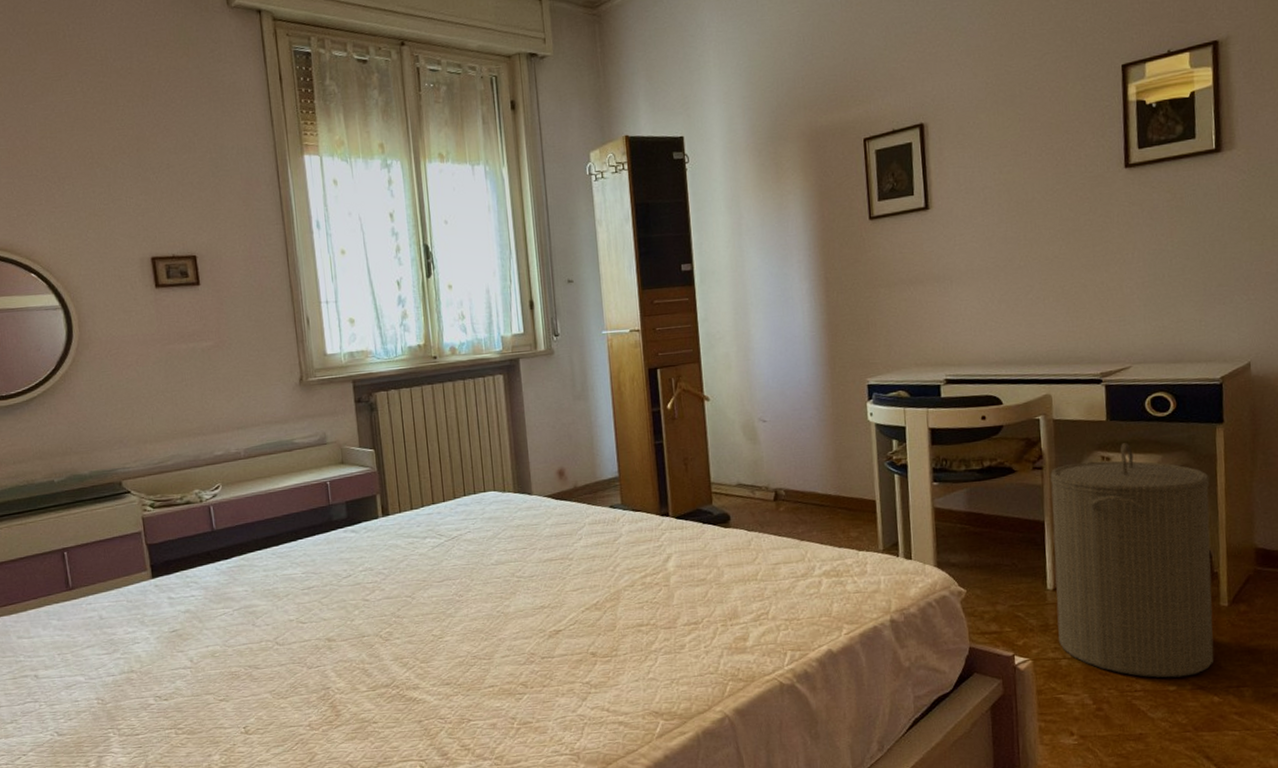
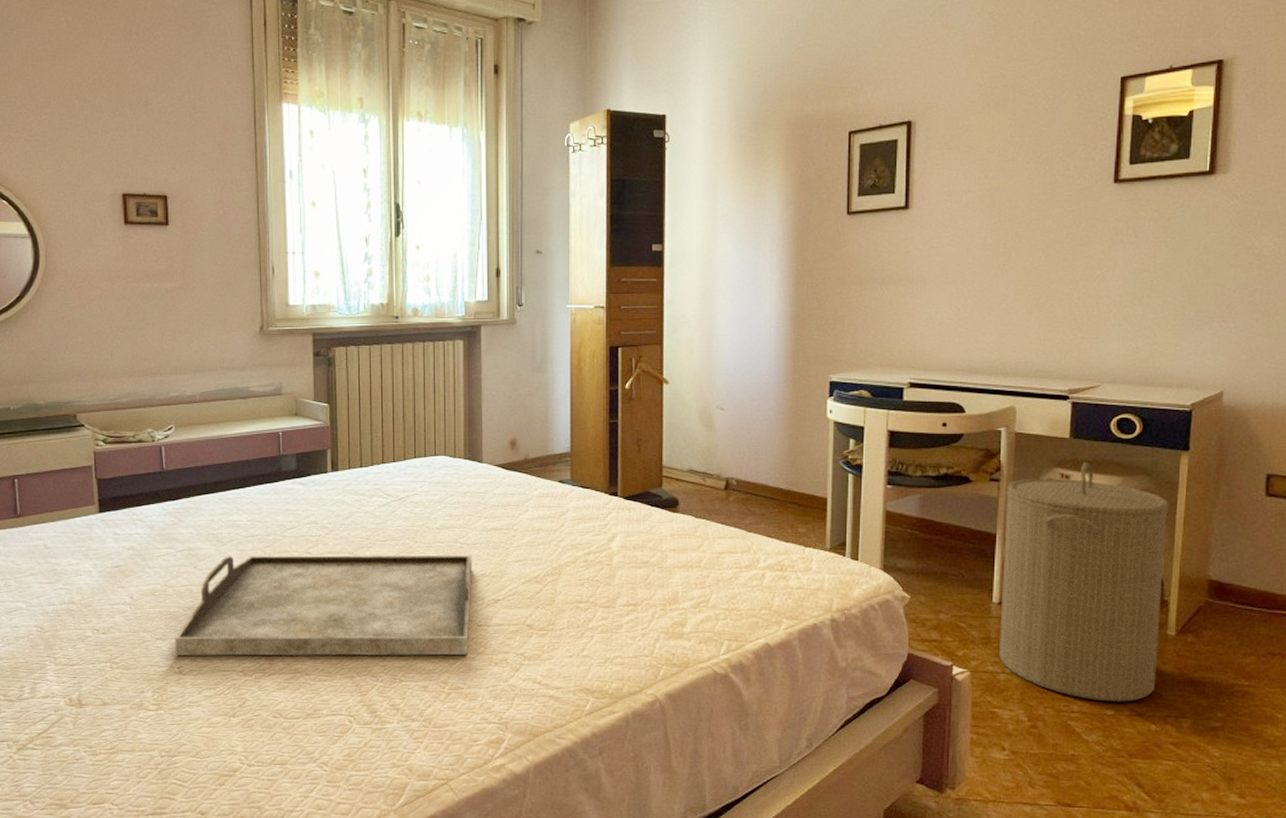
serving tray: none [238,588,534,715] -> present [174,555,473,656]

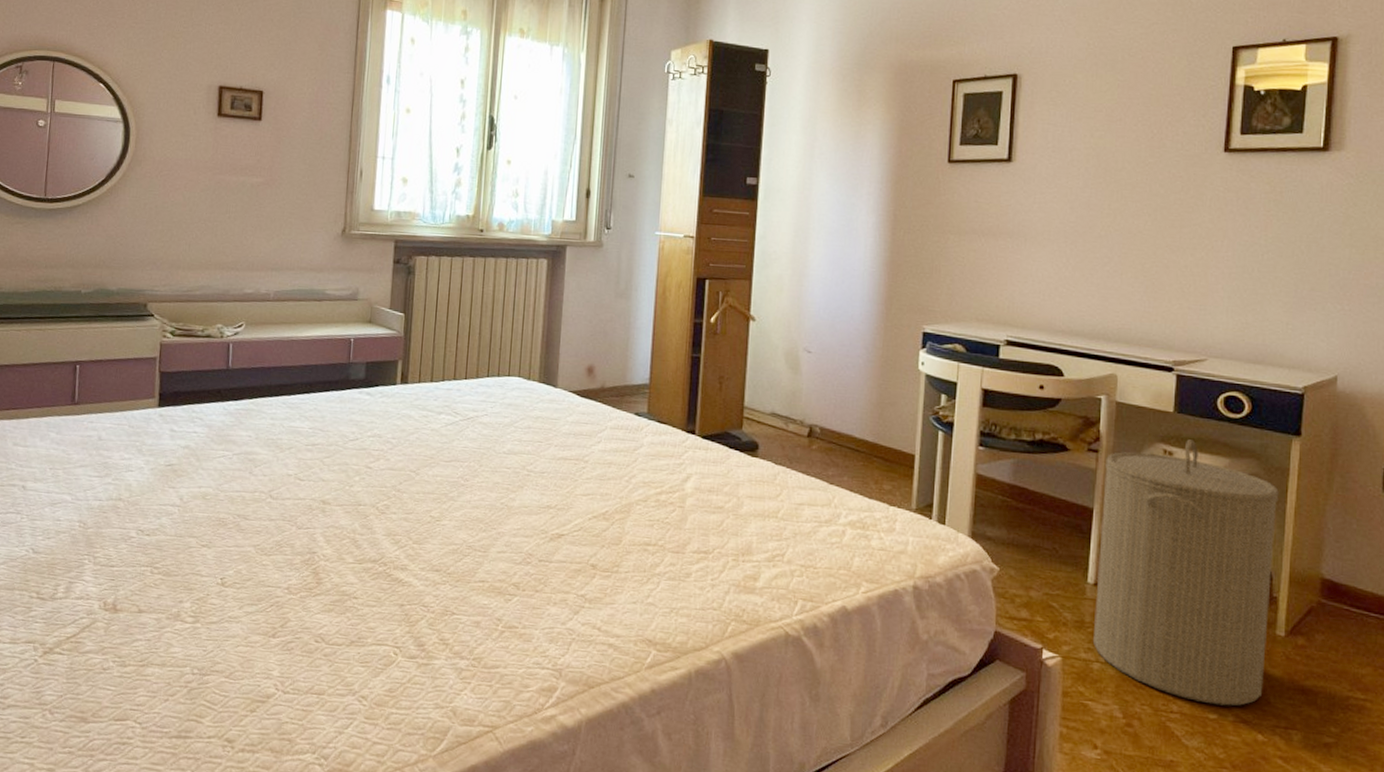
serving tray: present [174,555,473,656] -> none [219,463,540,592]

